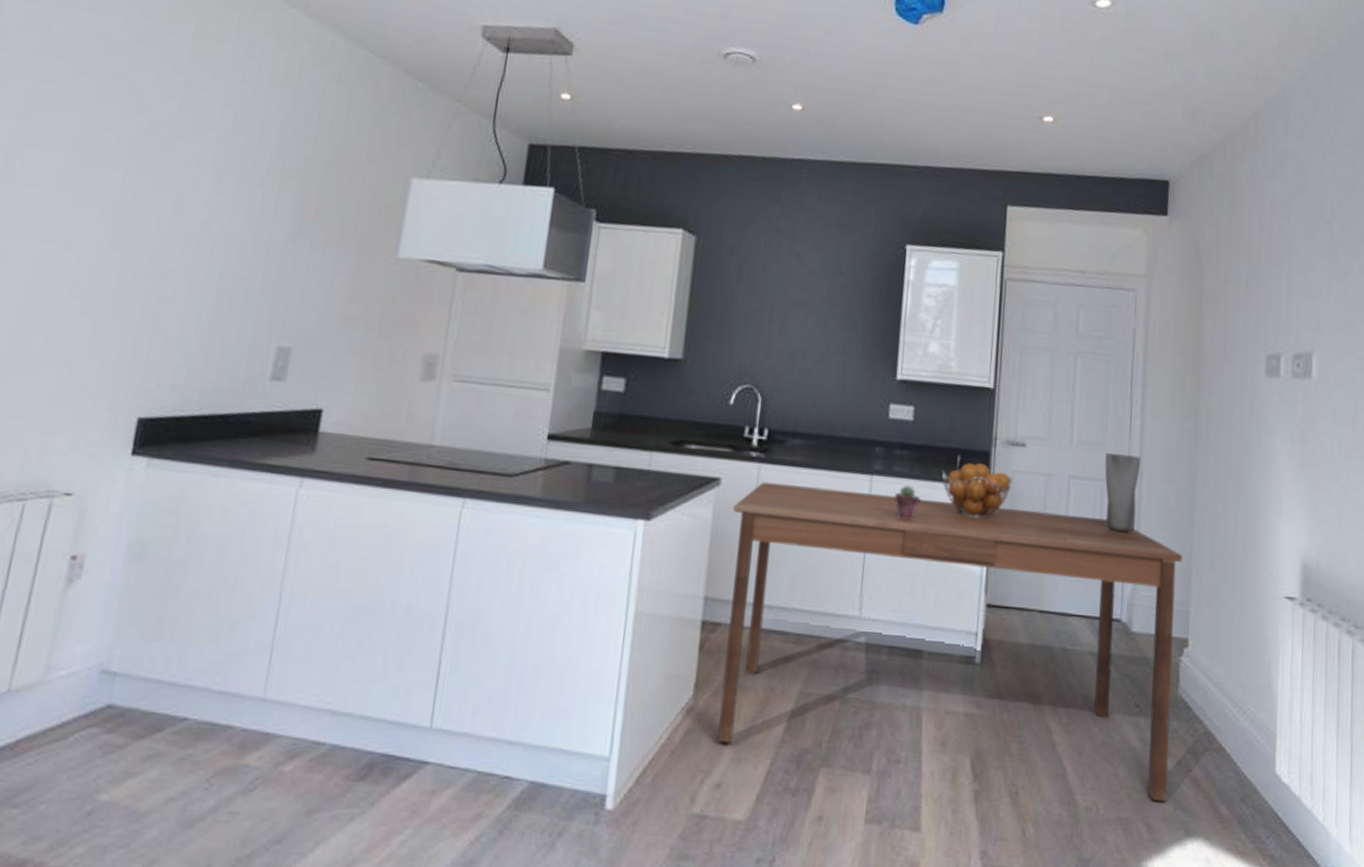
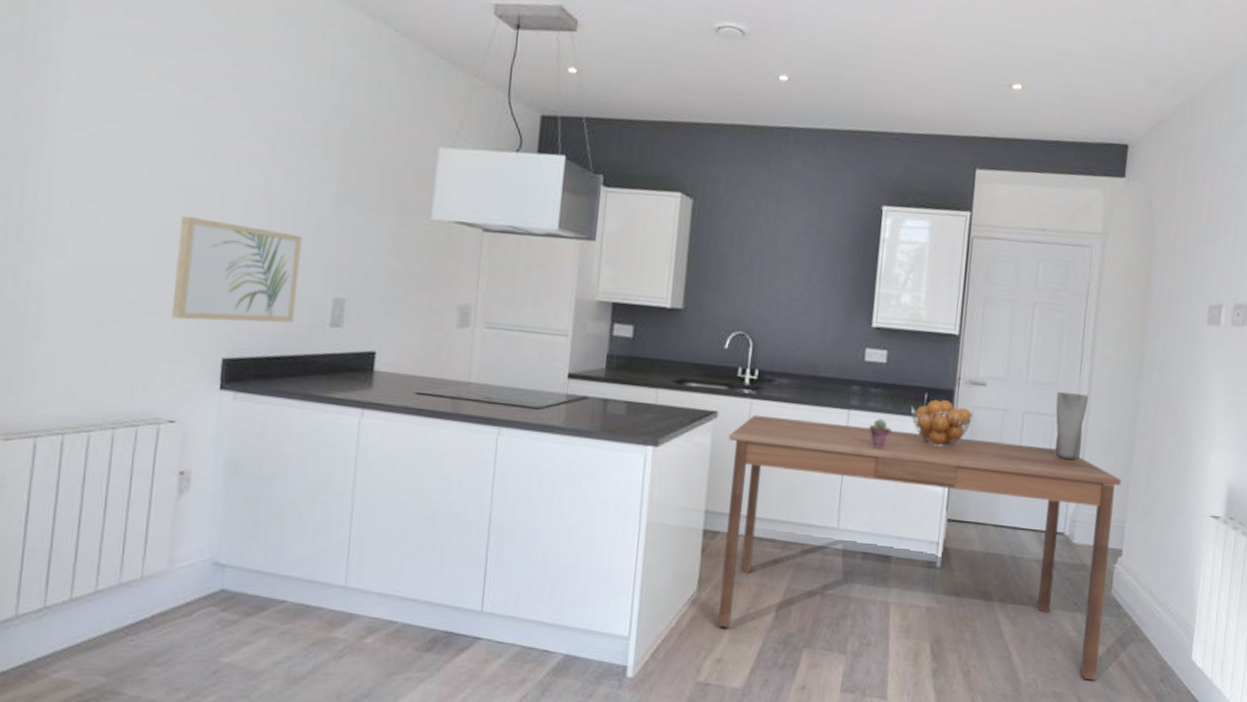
wall art: none [82,253,246,376] -> present [172,216,302,323]

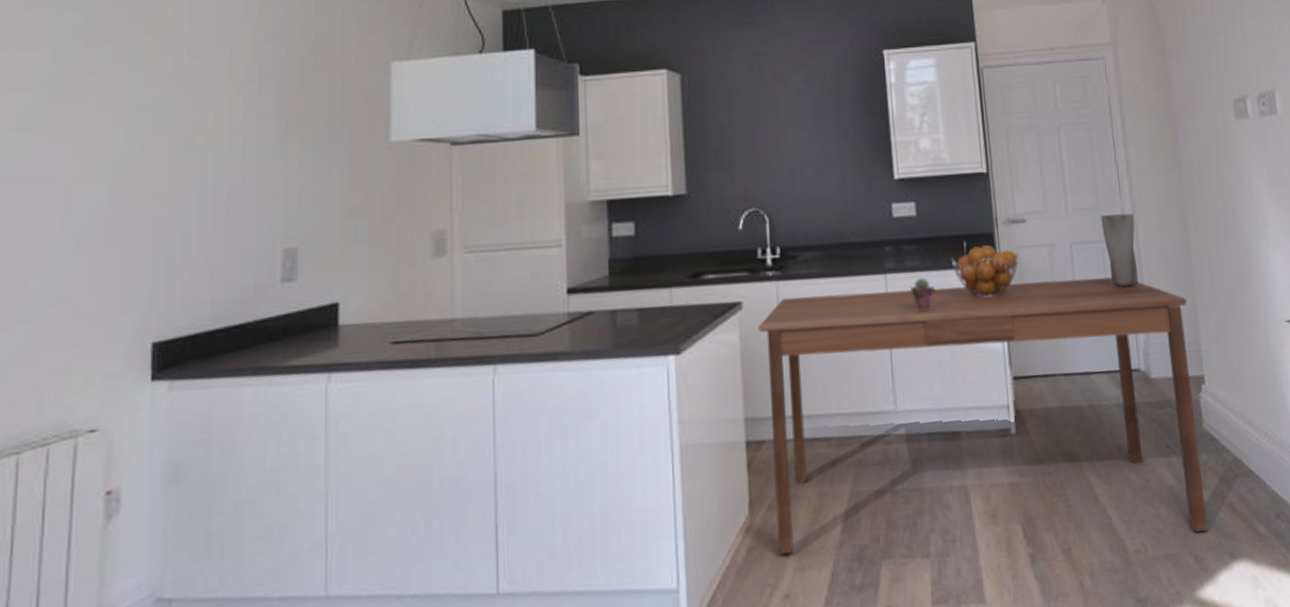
wall art: present [172,216,302,323] -> none [87,182,240,306]

